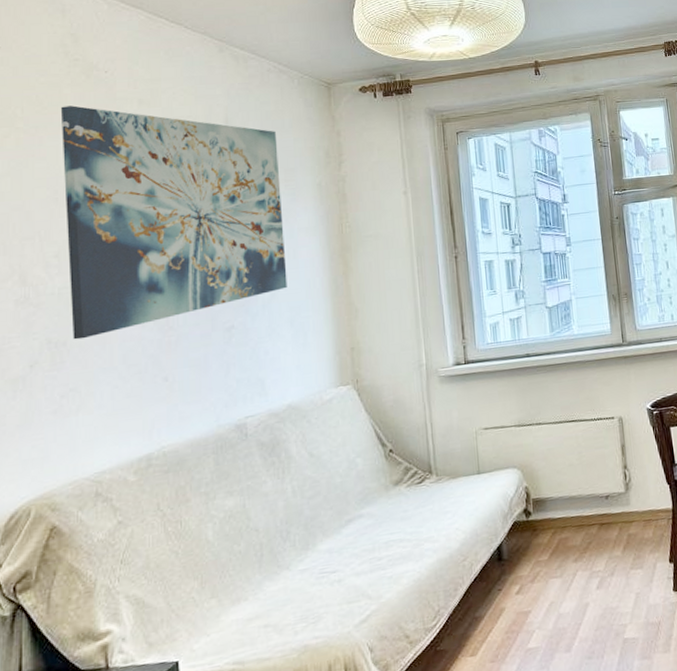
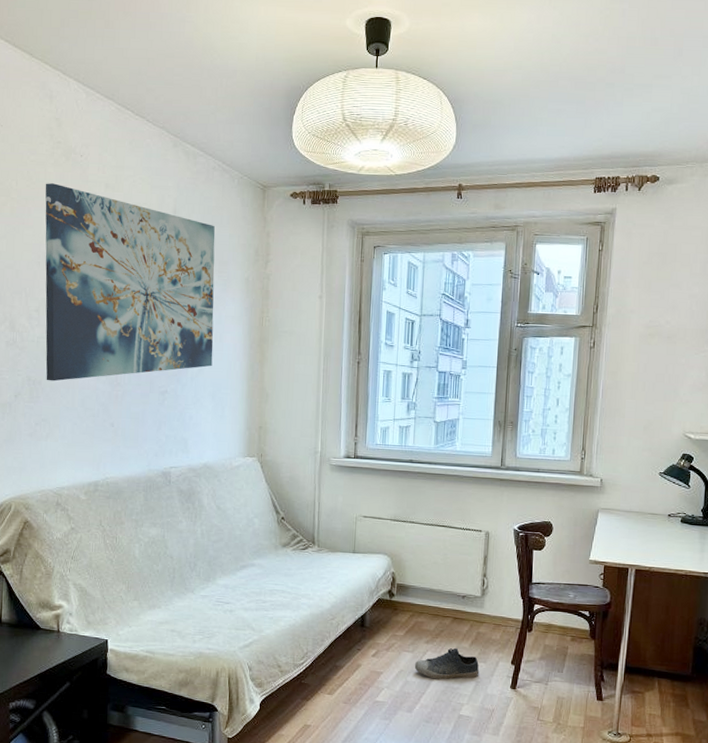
shoe: none [565,558,638,604] -> present [414,647,480,680]

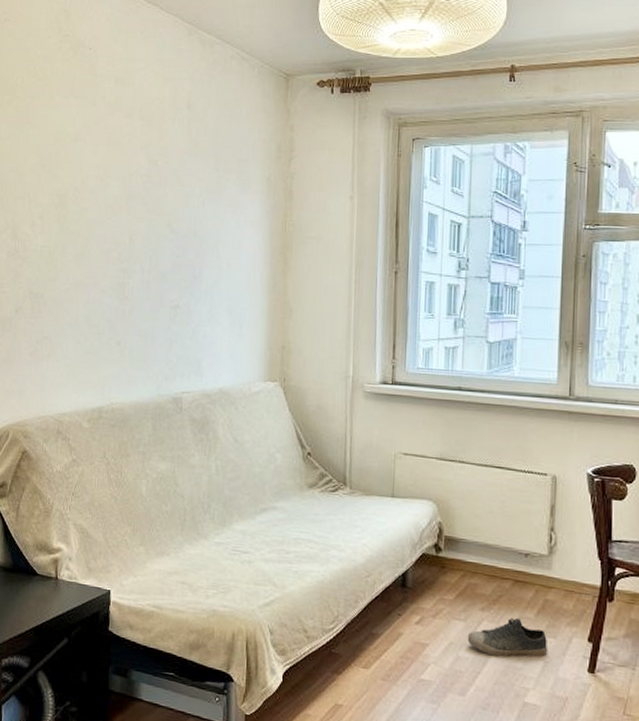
wall art: present [45,183,215,382] -> none [48,79,233,295]

